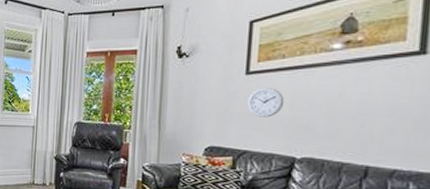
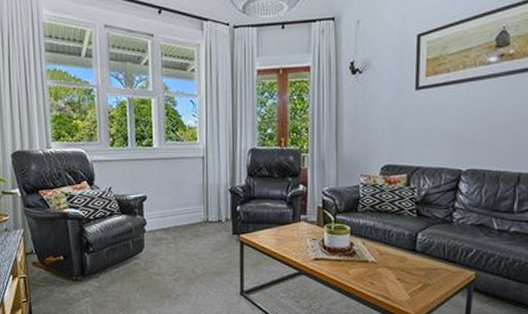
wall clock: present [248,88,285,118] -> none [419,102,451,132]

